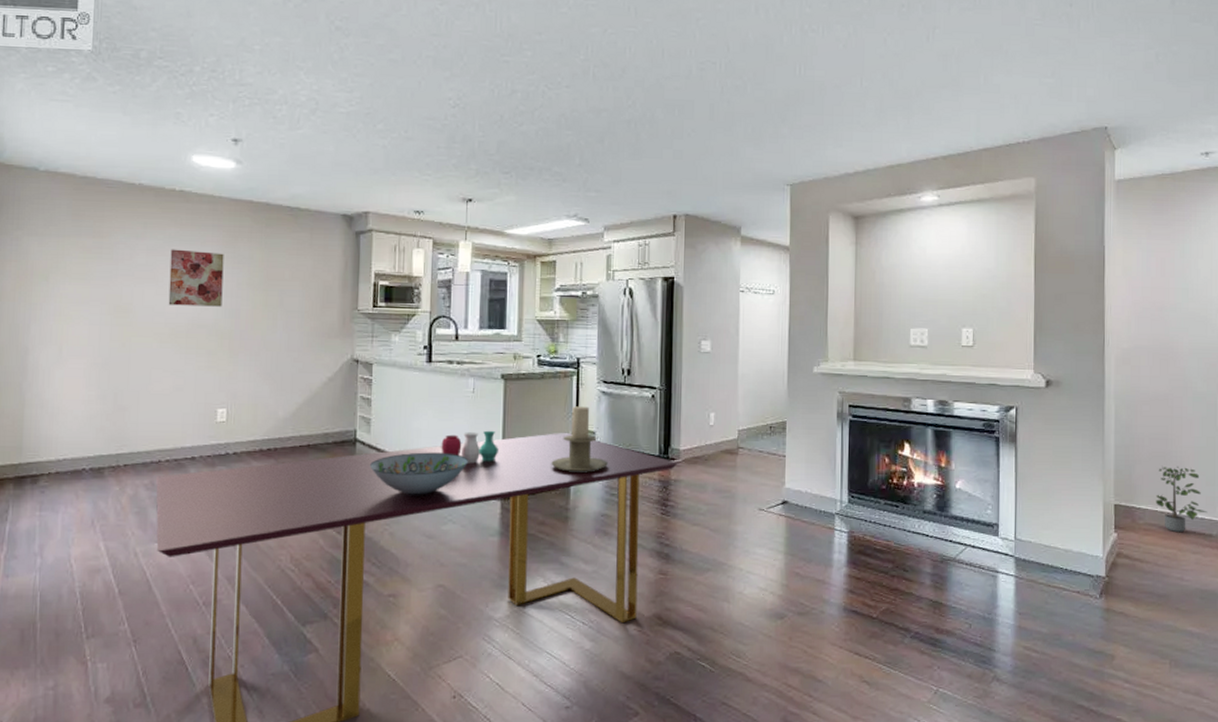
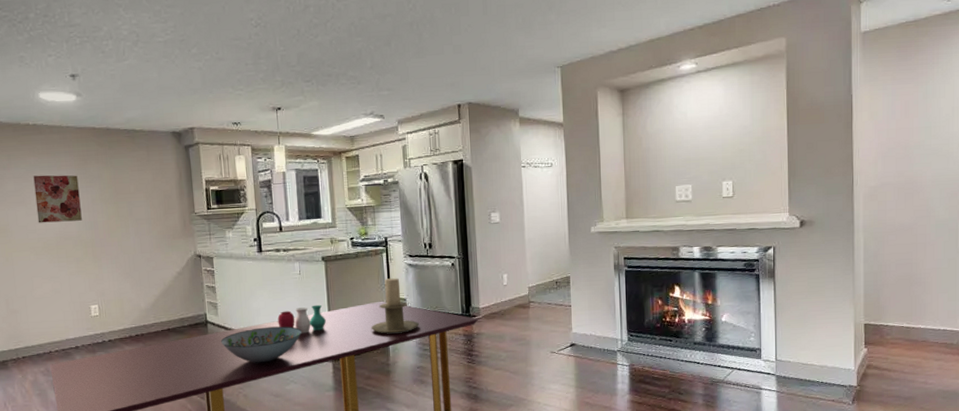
potted plant: present [1155,466,1208,532] -> none [902,286,949,343]

